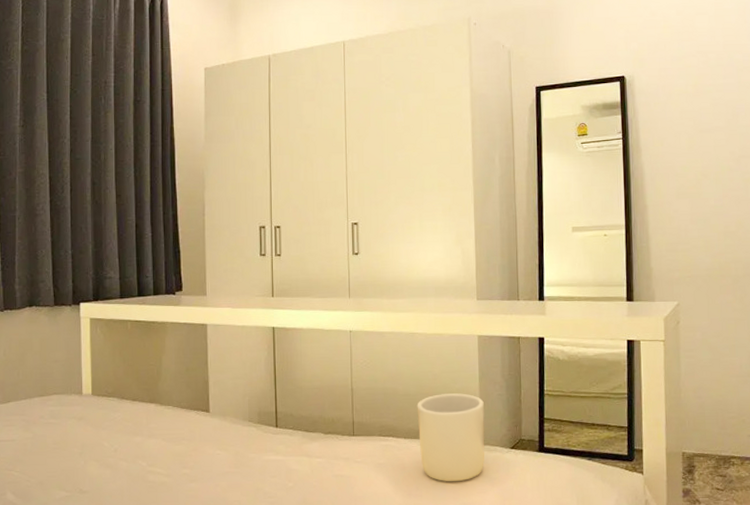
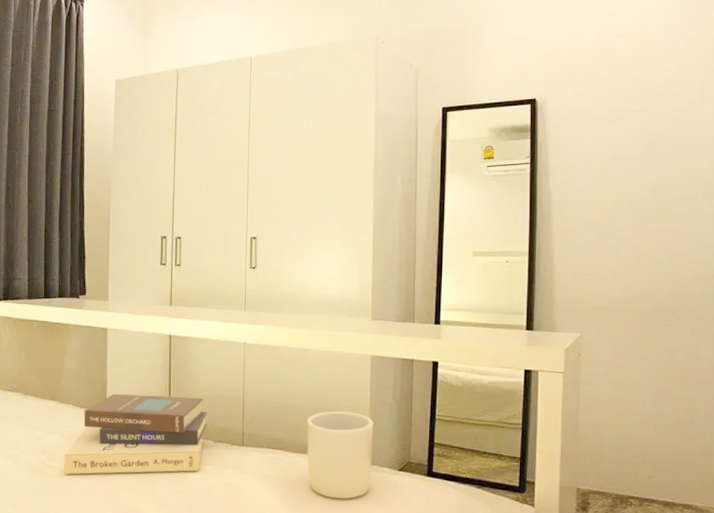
books: none [166,389,316,480] -> present [63,394,208,475]

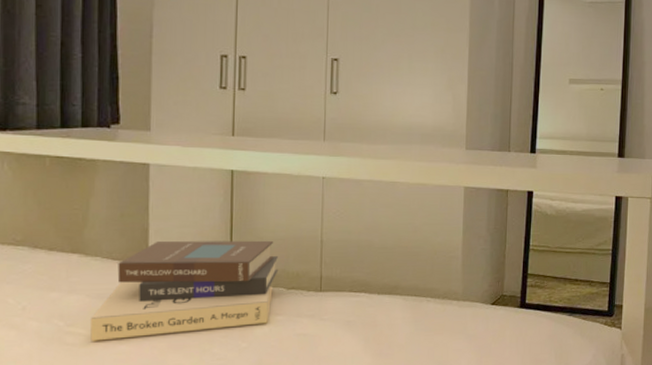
mug: present [306,411,374,499] -> none [393,247,466,340]

